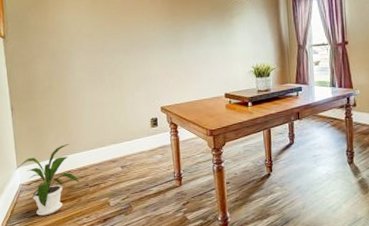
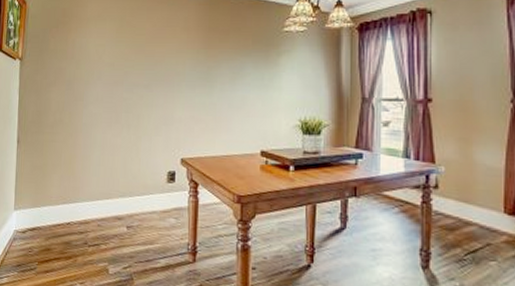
house plant: present [16,144,80,216] -> none [12,190,79,273]

